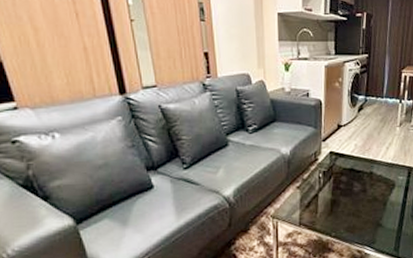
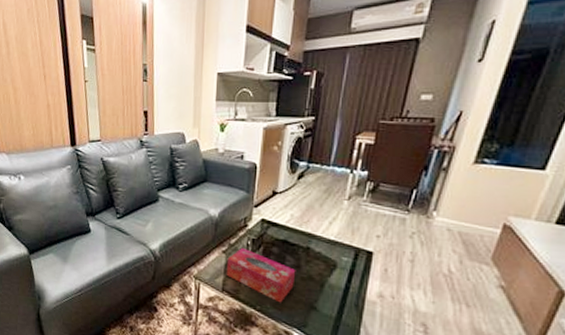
tissue box: none [301,180,363,226] -> present [226,247,296,303]

